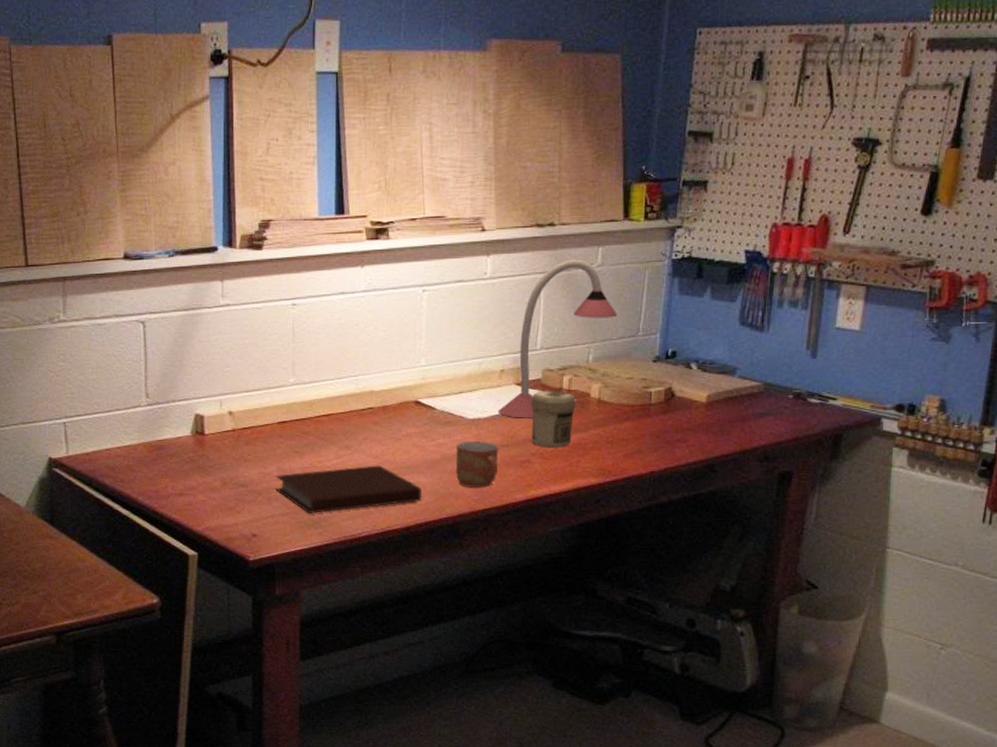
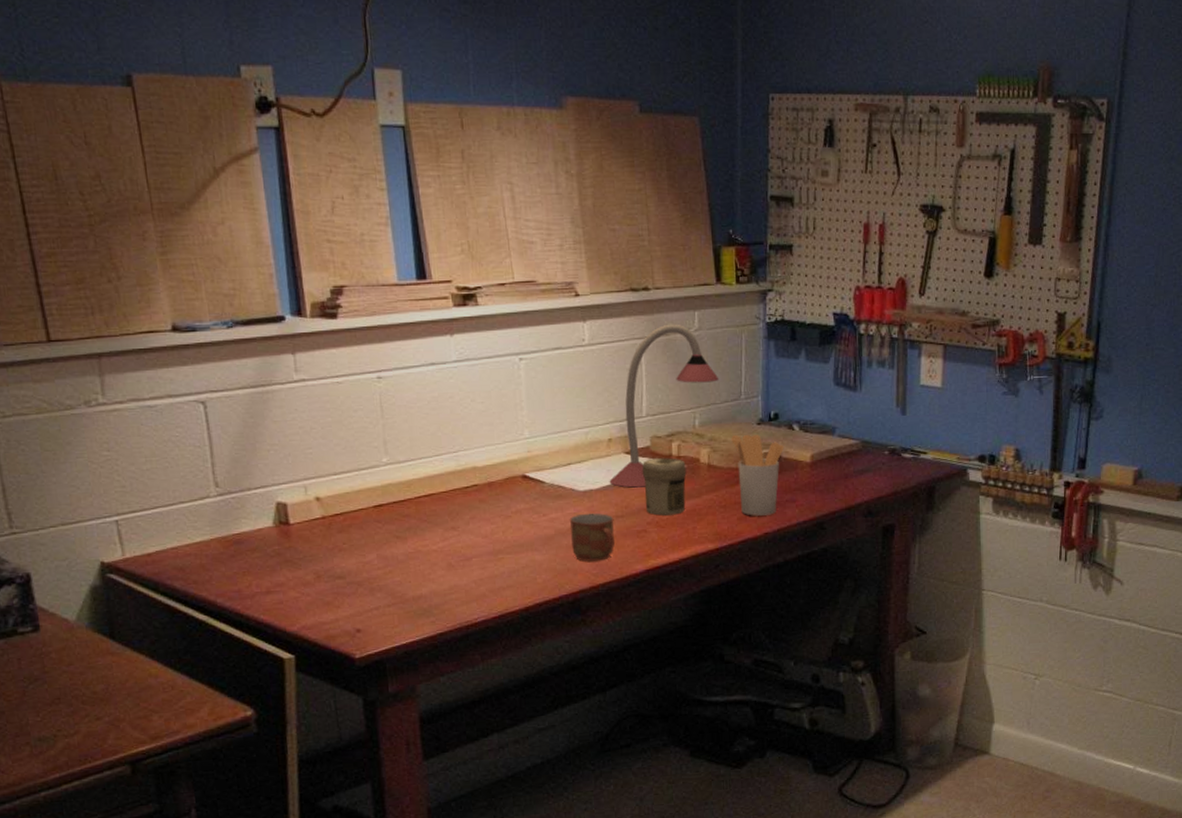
notebook: present [275,465,421,513] -> none [376,545,538,602]
utensil holder: none [625,371,680,454] -> present [731,434,785,516]

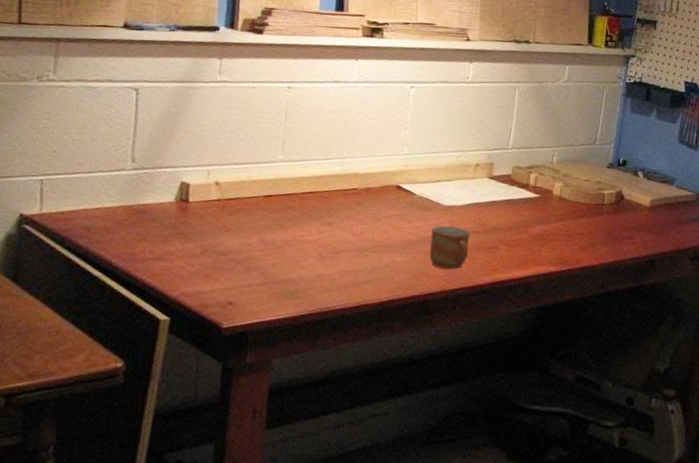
desk lamp: present [609,323,719,488] -> none [471,73,579,209]
jar: present [642,458,687,516] -> none [499,185,540,237]
utensil holder: present [731,434,785,516] -> none [583,175,628,248]

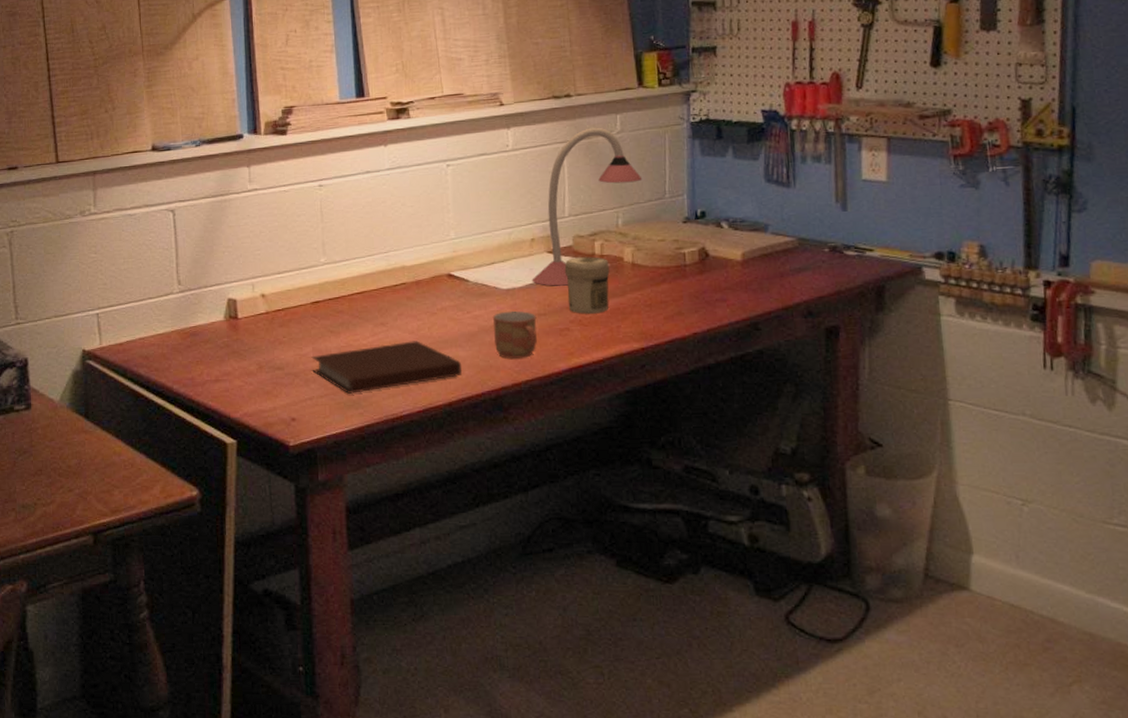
notebook: none [255,242,397,285] -> present [311,341,462,394]
desk lamp: none [471,73,579,209] -> present [532,127,643,286]
jar: none [499,185,540,237] -> present [564,256,610,314]

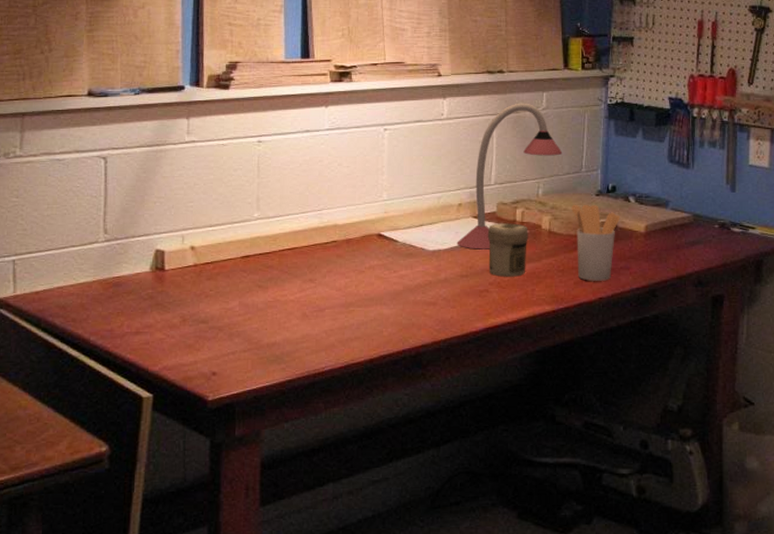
notebook: present [311,341,462,394] -> none [237,298,385,349]
mug: present [492,310,537,360] -> none [417,271,459,319]
utensil holder: none [656,232,713,315] -> present [571,204,621,281]

